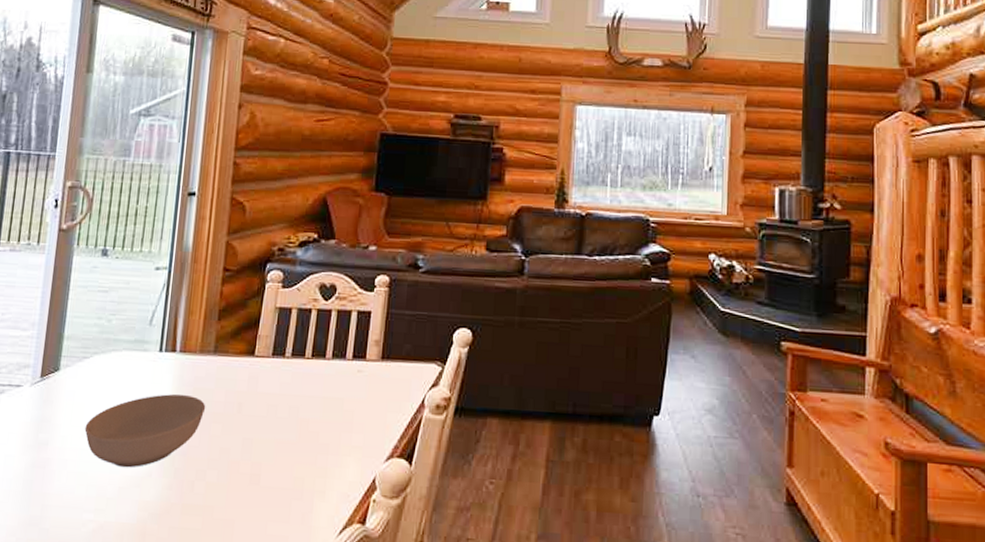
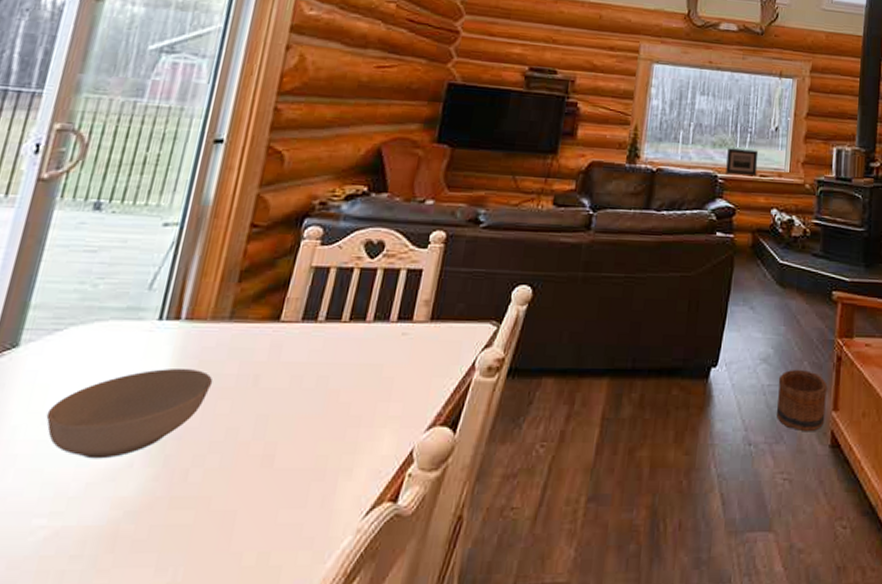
picture frame: none [658,190,692,219] -> present [726,148,759,175]
basket: none [725,422,781,488] -> present [777,369,828,432]

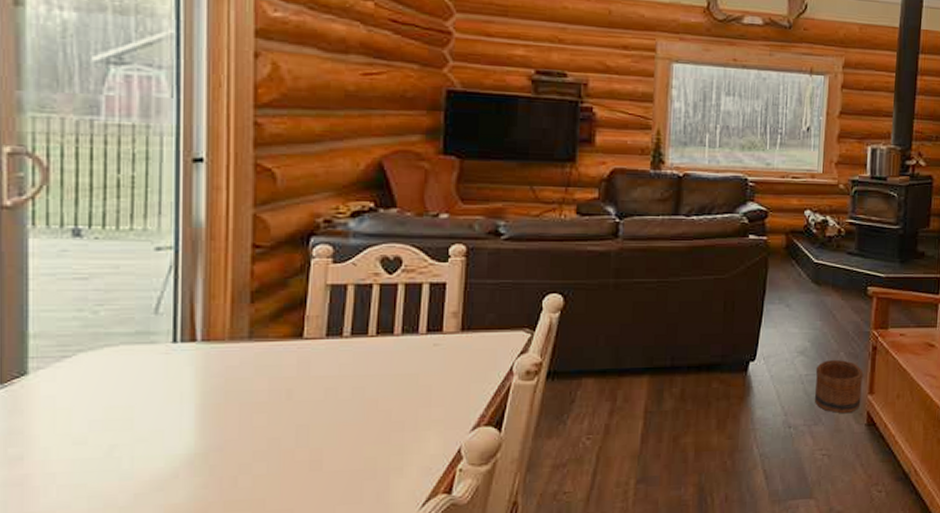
bowl: present [46,369,213,459] -> none [76,387,244,473]
picture frame: present [726,148,759,175] -> none [756,150,790,177]

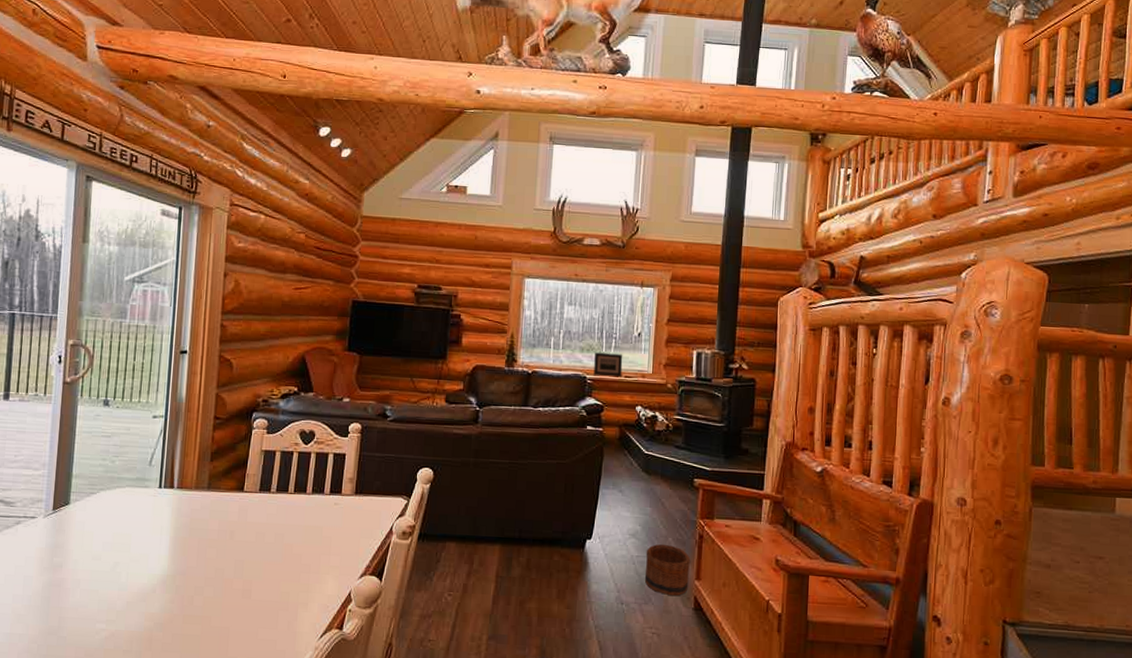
picture frame: none [756,150,790,177] -> present [594,352,623,377]

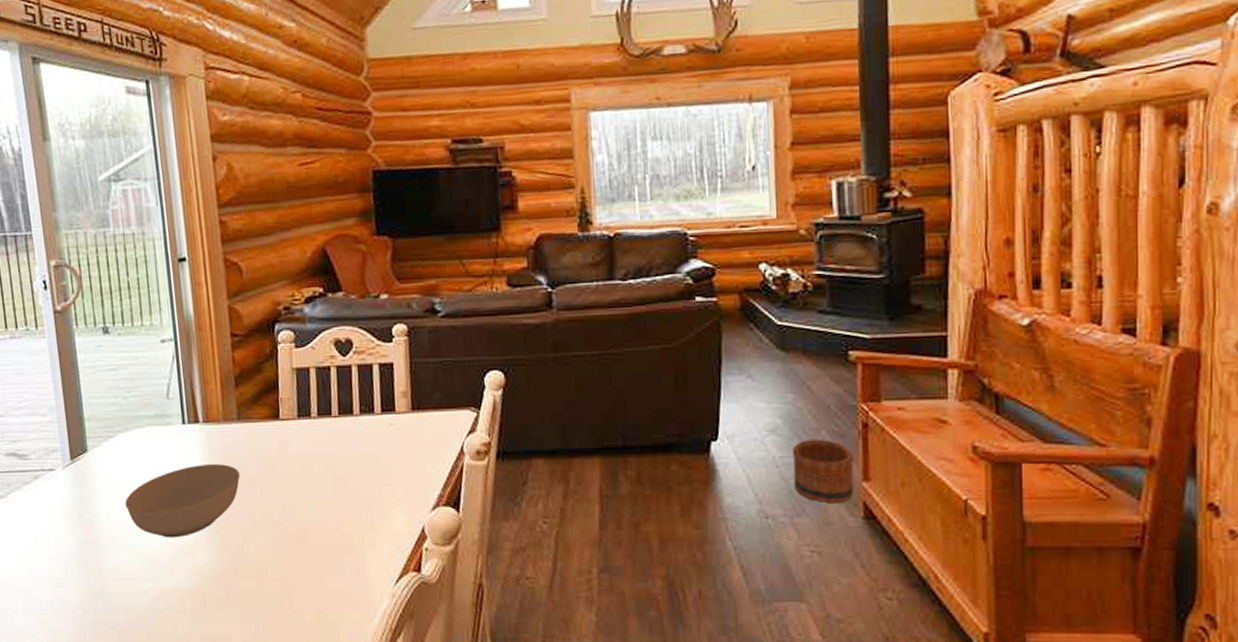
bowl: none [94,524,202,586] -> present [125,464,241,538]
picture frame: present [594,352,623,377] -> none [695,197,736,229]

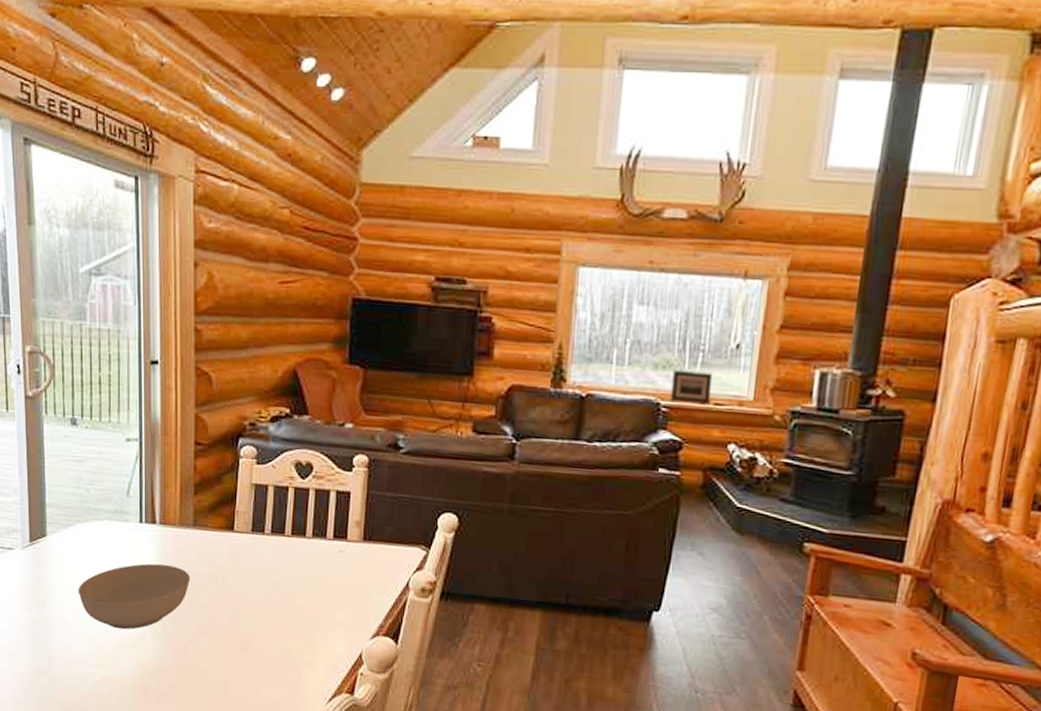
picture frame: none [695,197,736,229] -> present [671,370,713,404]
basket: present [792,438,854,504] -> none [729,623,793,688]

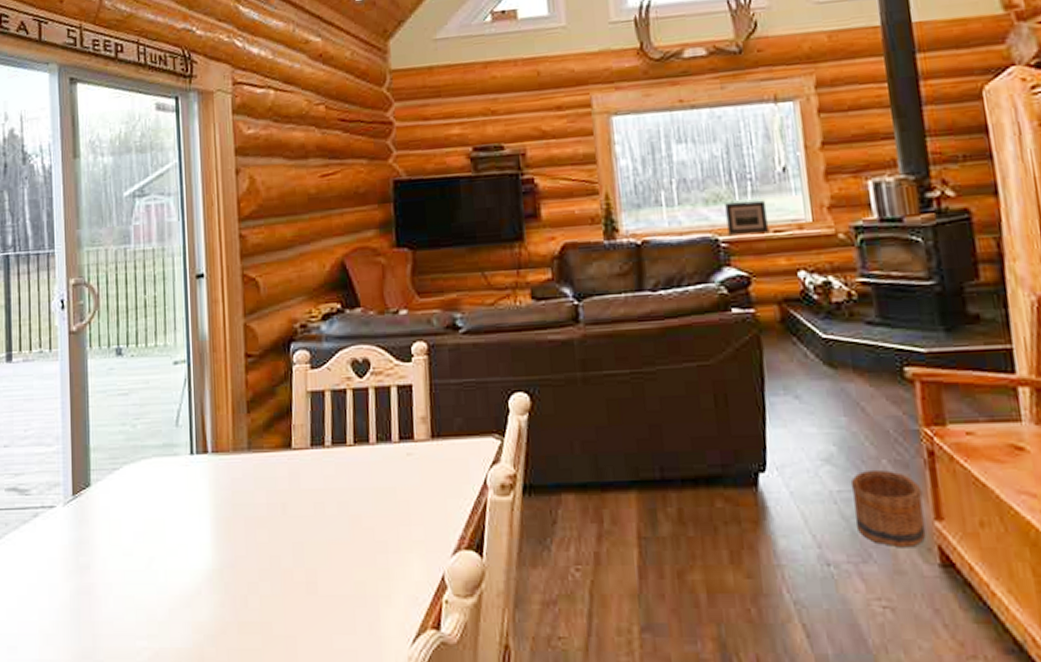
bowl: present [78,563,191,630] -> none [125,500,248,587]
basket: none [729,623,793,688] -> present [850,469,926,548]

